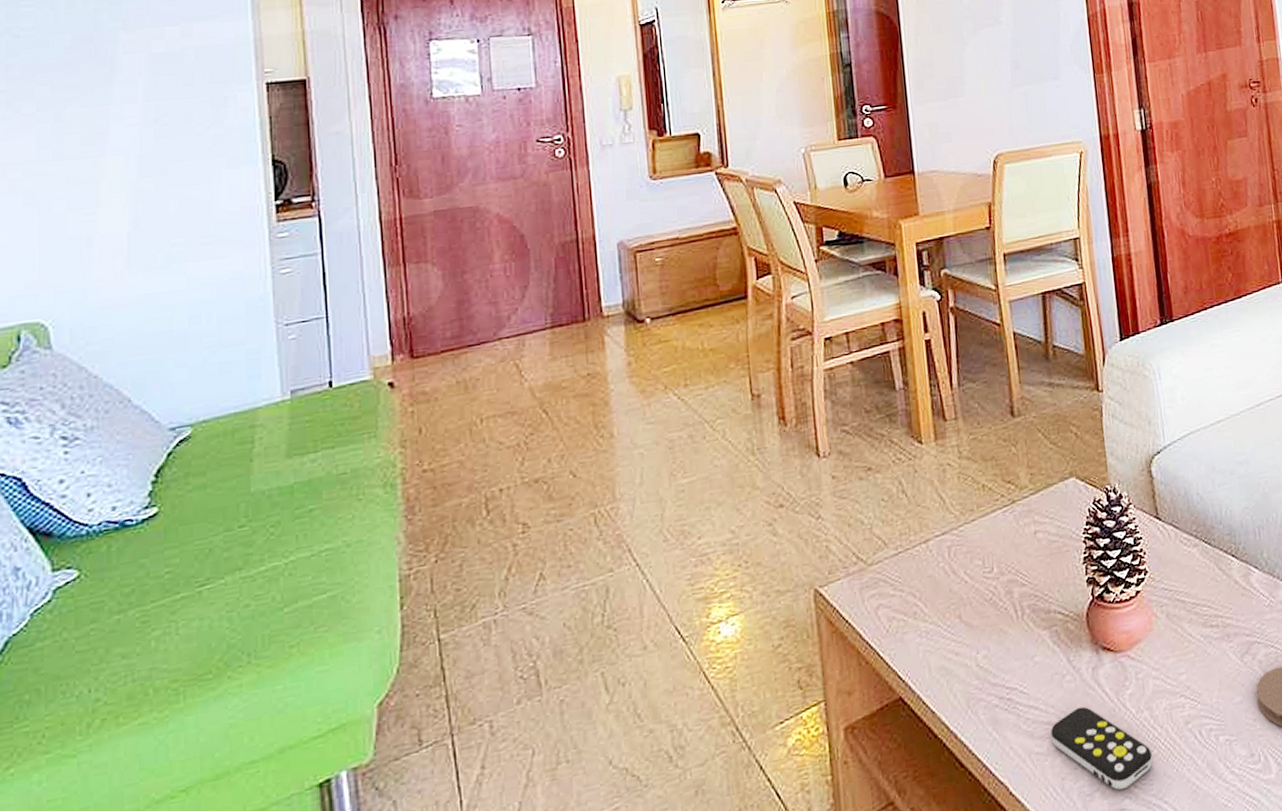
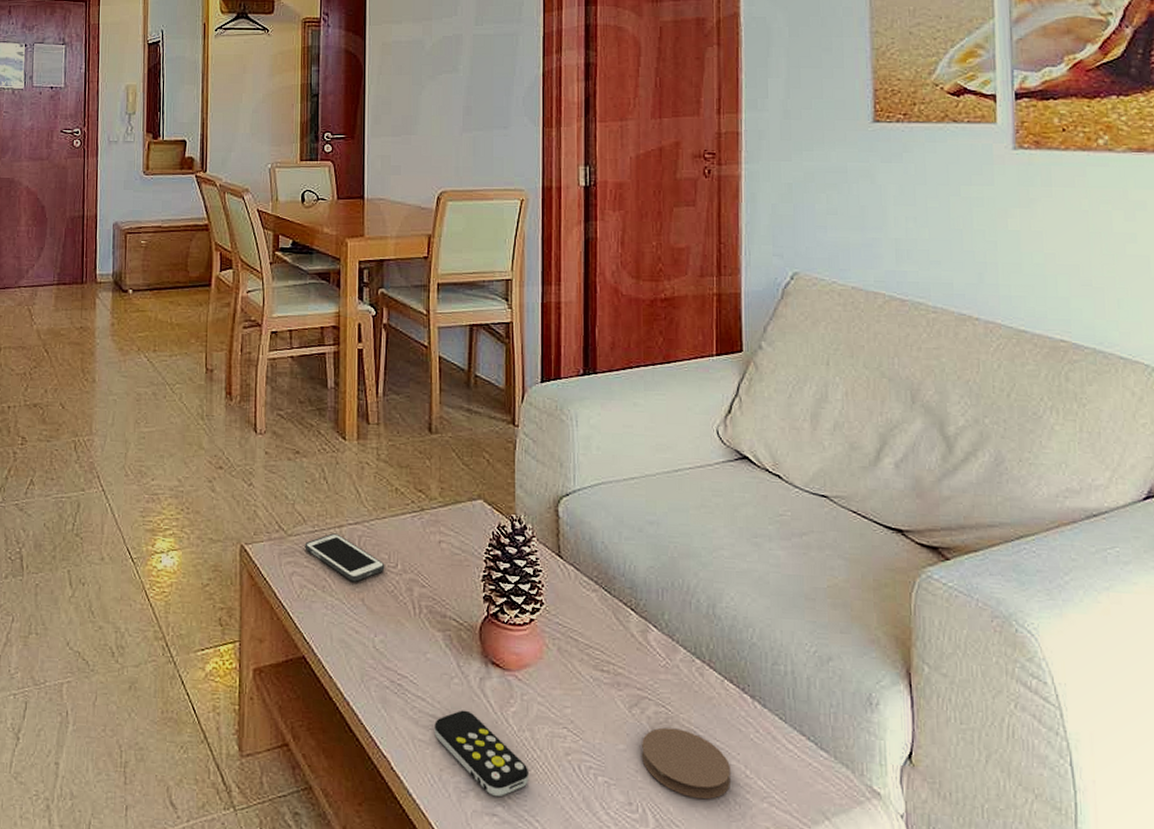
cell phone: none [888,550,980,599] -> present [304,533,385,582]

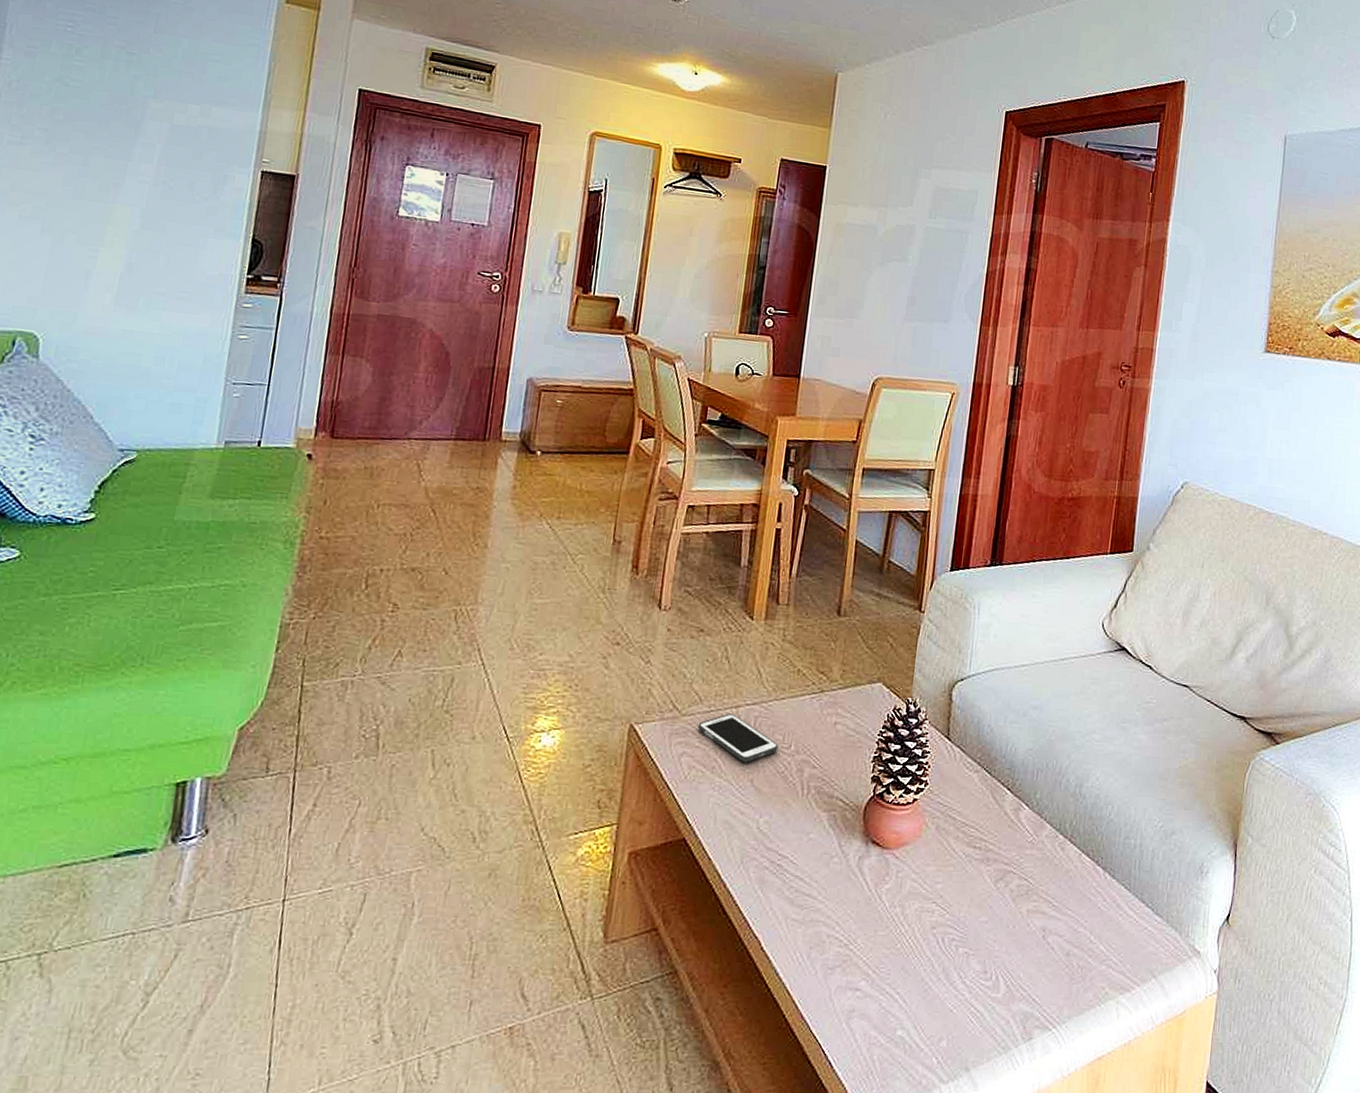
remote control: present [434,710,528,796] -> none [808,888,895,971]
coaster: present [642,727,730,800] -> none [1001,899,1078,965]

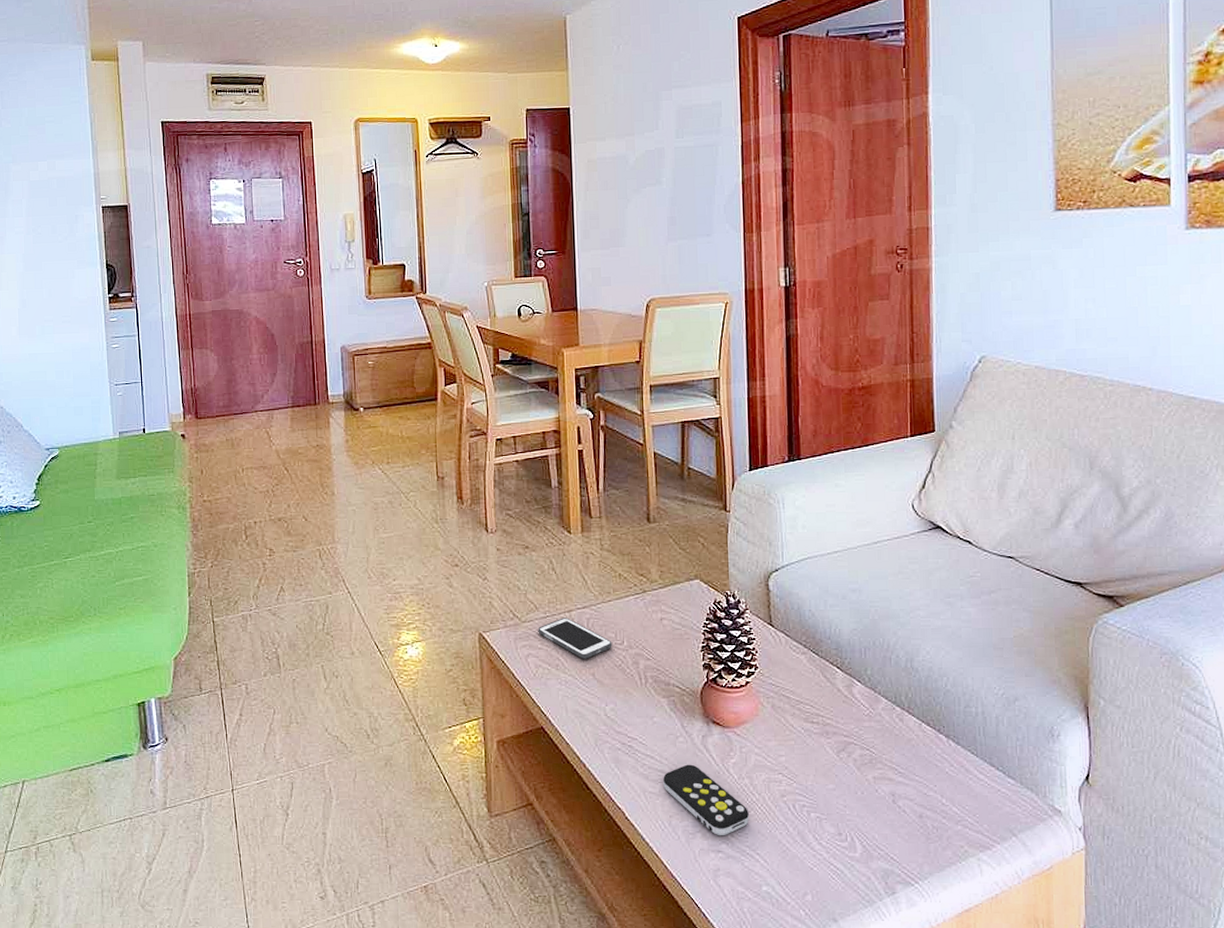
remote control: none [808,888,895,971] -> present [663,764,749,835]

